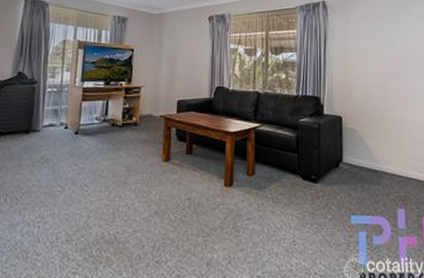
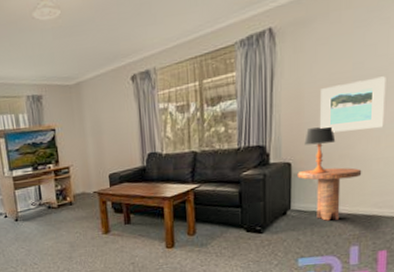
side table: none [347,125,402,179] -> present [297,167,362,221]
table lamp: none [353,88,378,131] -> present [304,126,336,174]
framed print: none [364,55,416,97] -> present [320,76,386,133]

